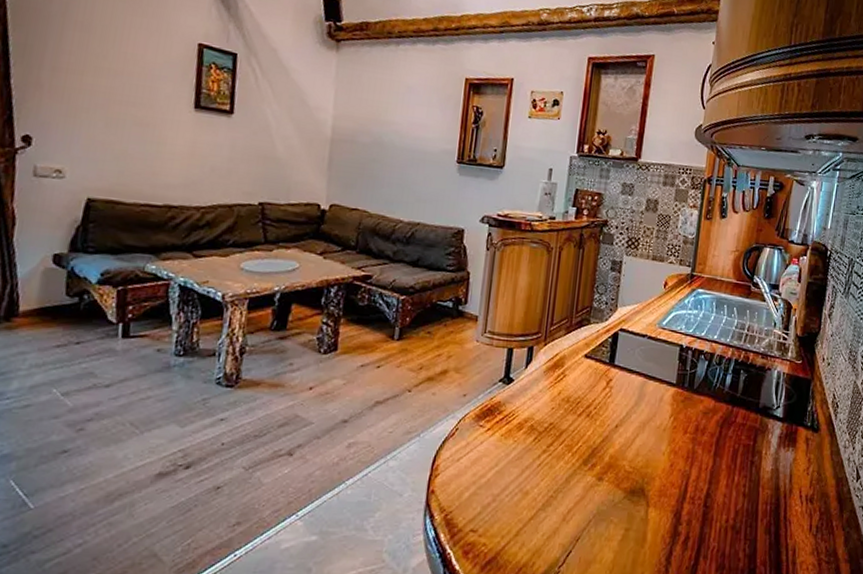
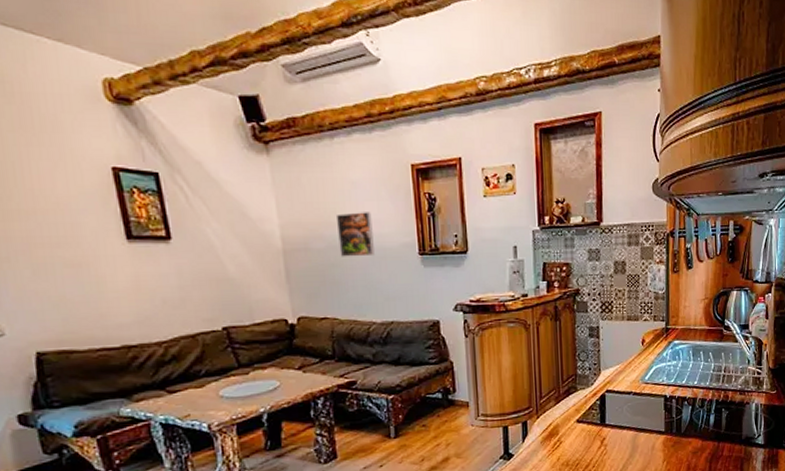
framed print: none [382,113,420,158] -> present [335,212,374,257]

